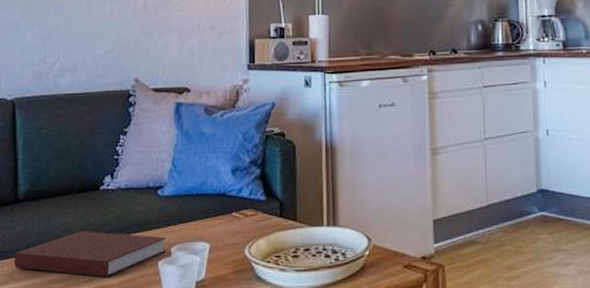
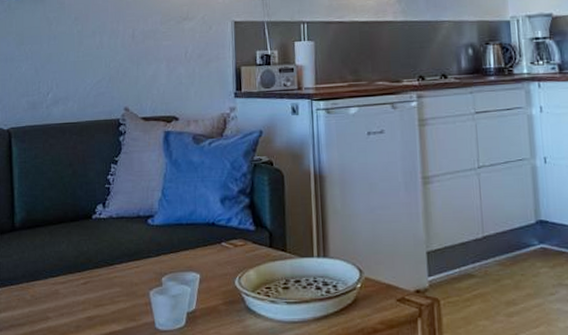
notebook: present [14,230,167,277] -> none [11,259,158,307]

